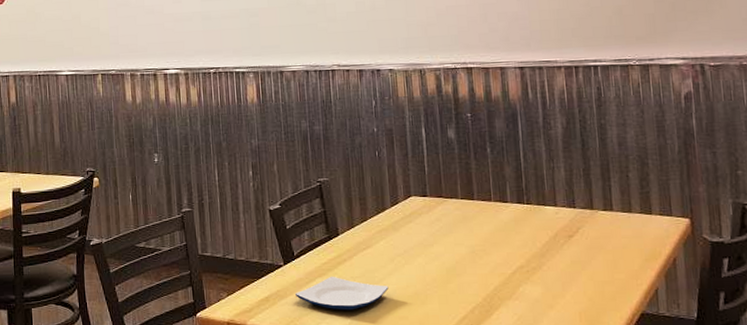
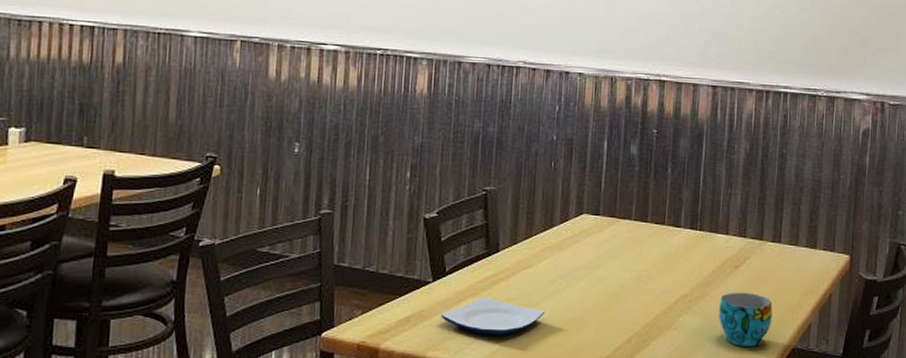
cup: none [558,260,616,313] -> present [719,292,773,347]

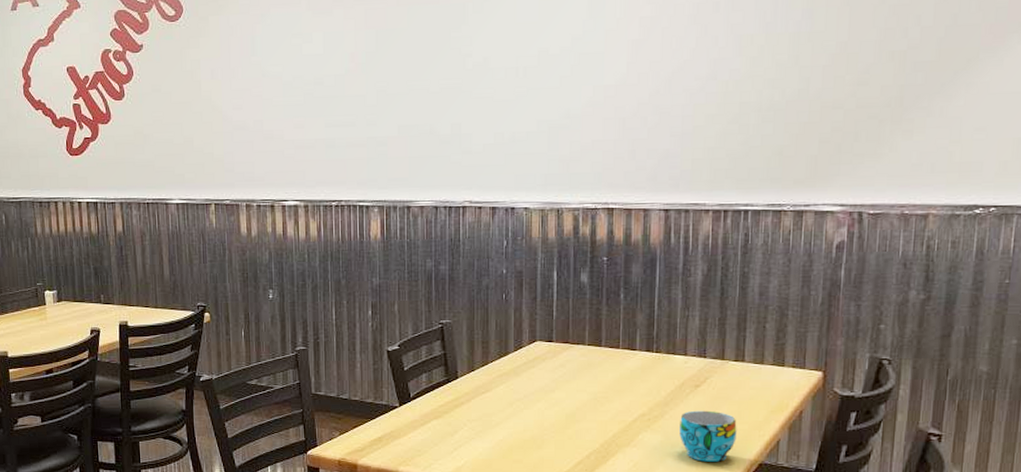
plate: present [440,296,545,335] -> none [408,418,505,452]

